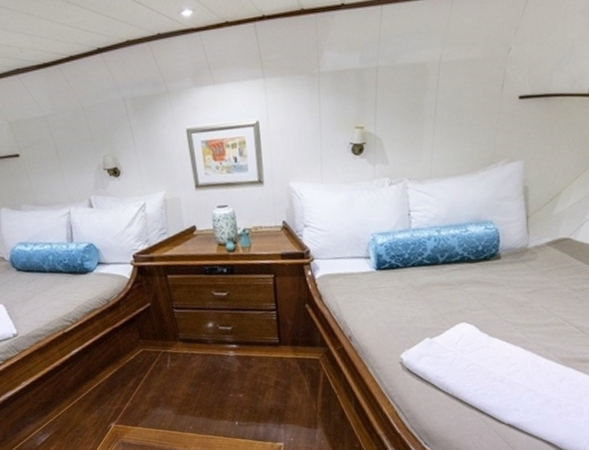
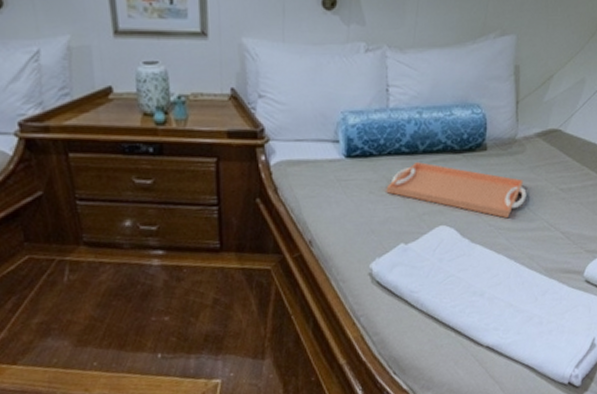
serving tray: none [411,271,540,316] -> present [386,162,527,219]

